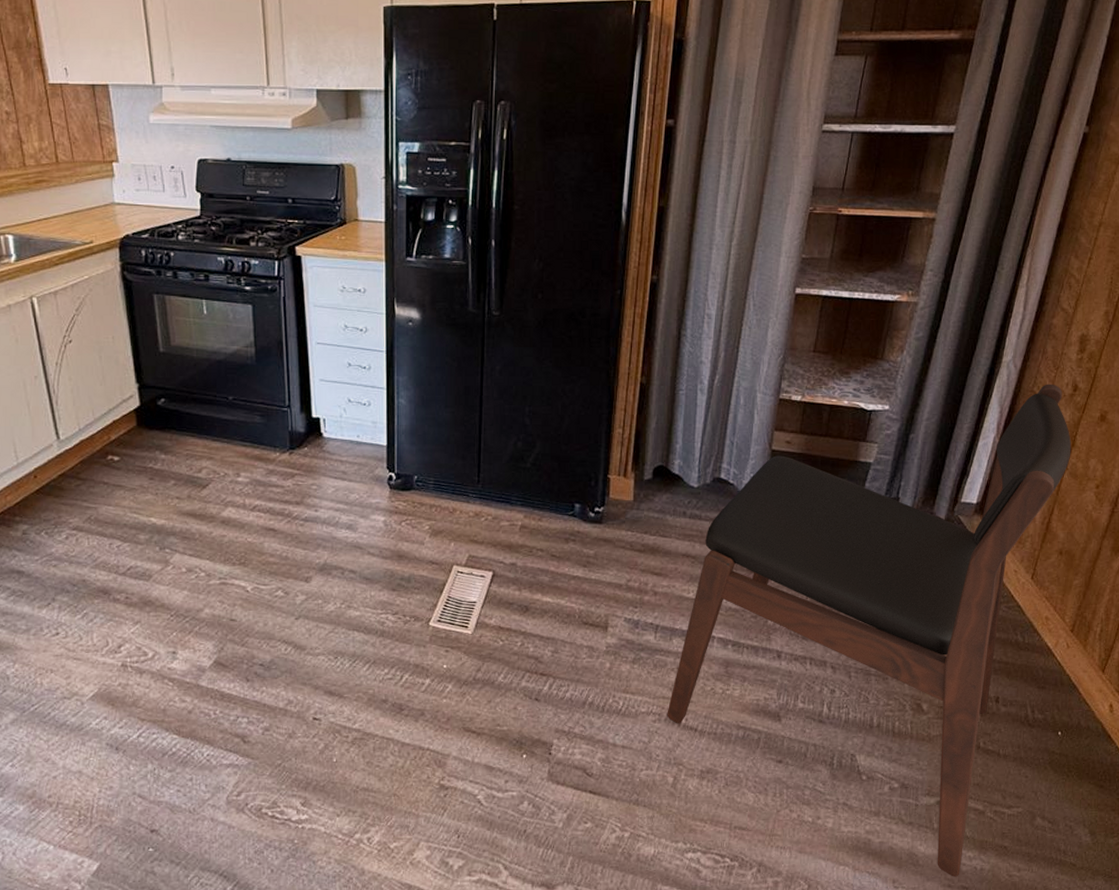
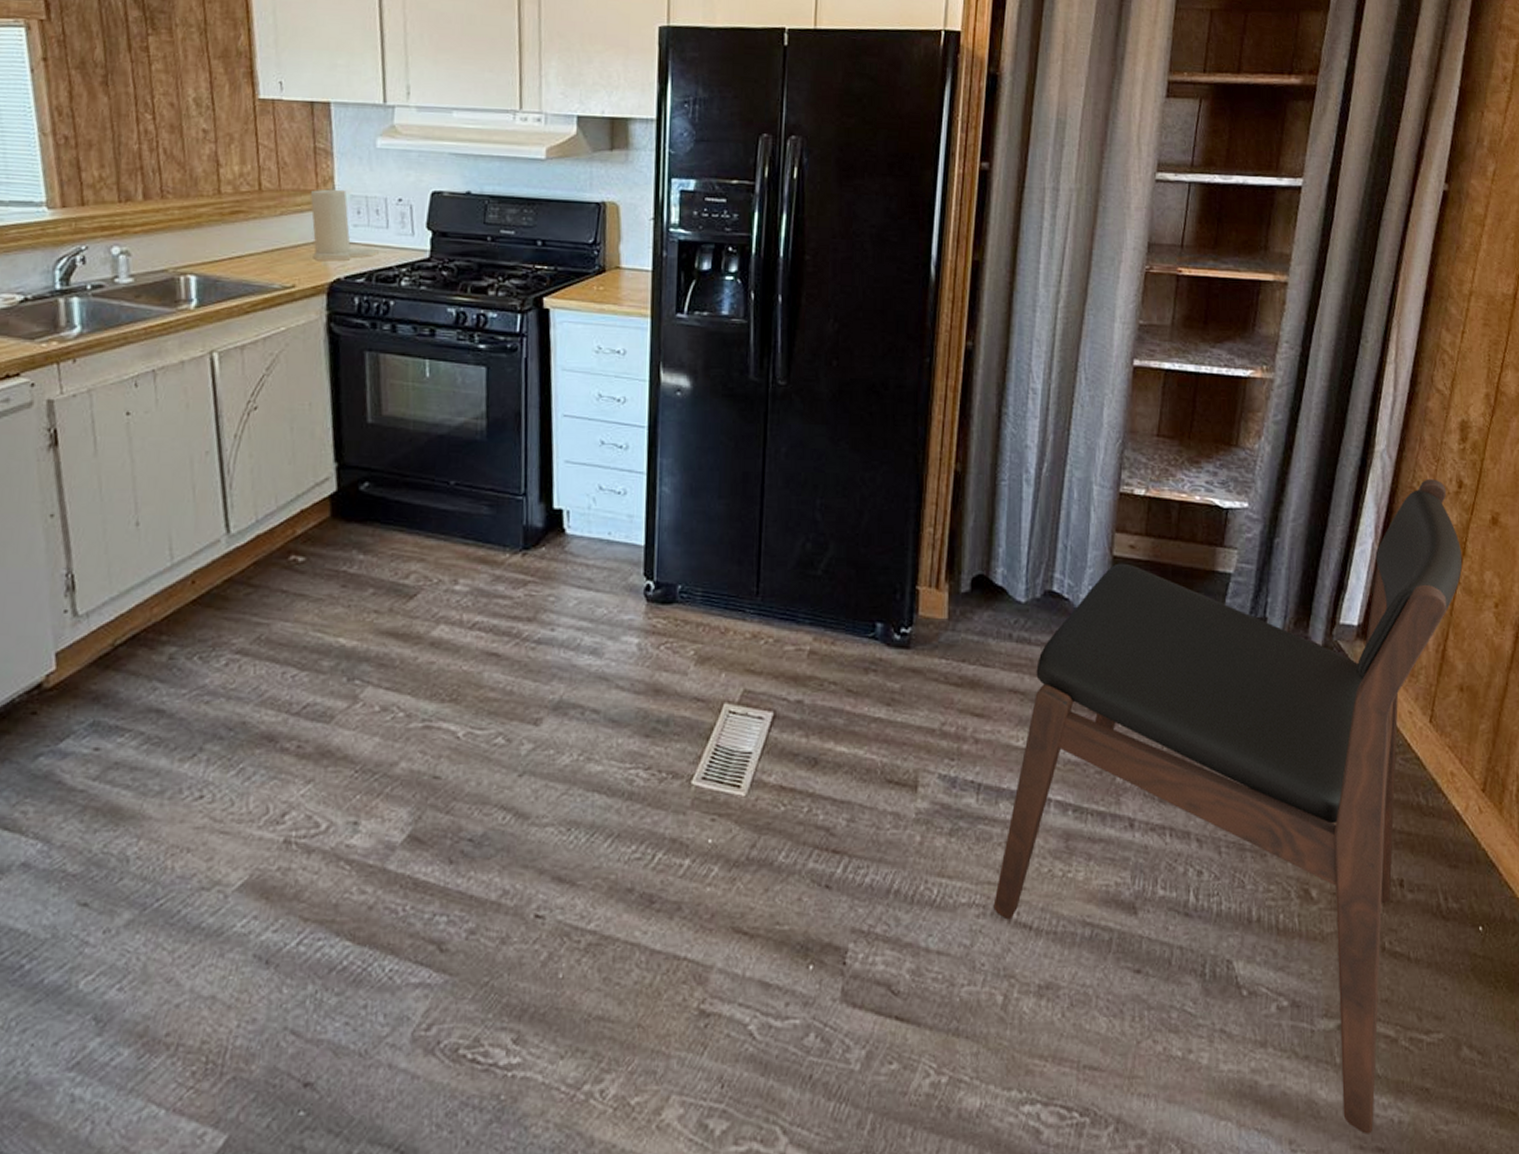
paper towel: none [98,159,158,221] -> present [310,188,379,262]

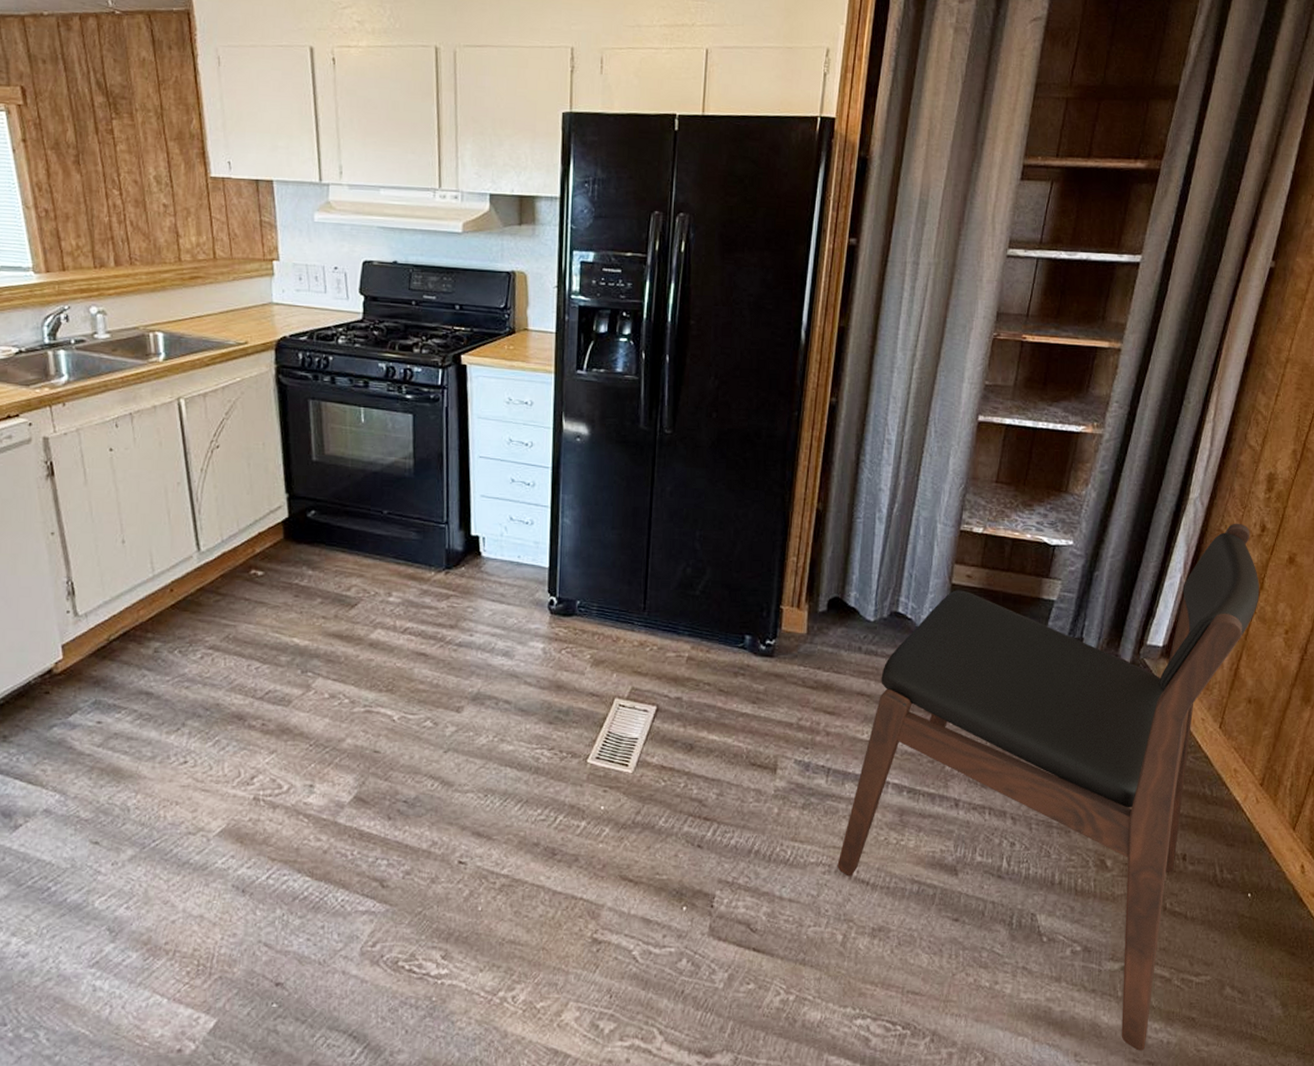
paper towel: present [310,188,379,262] -> none [258,257,318,322]

